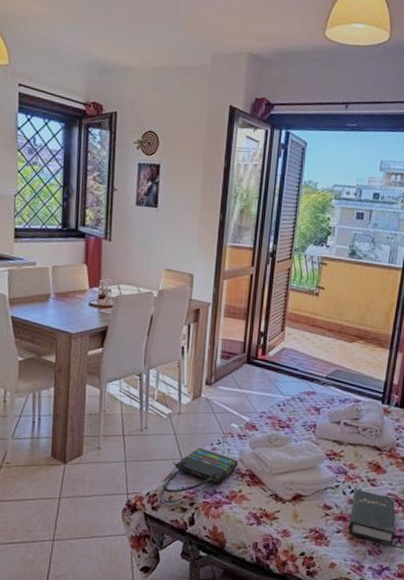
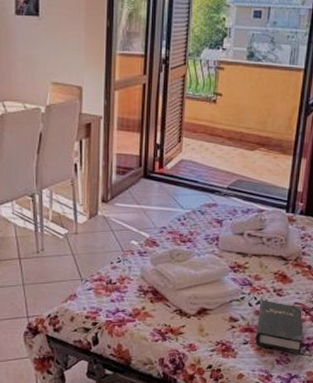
tote bag: present [162,447,239,504] -> none [64,267,140,325]

